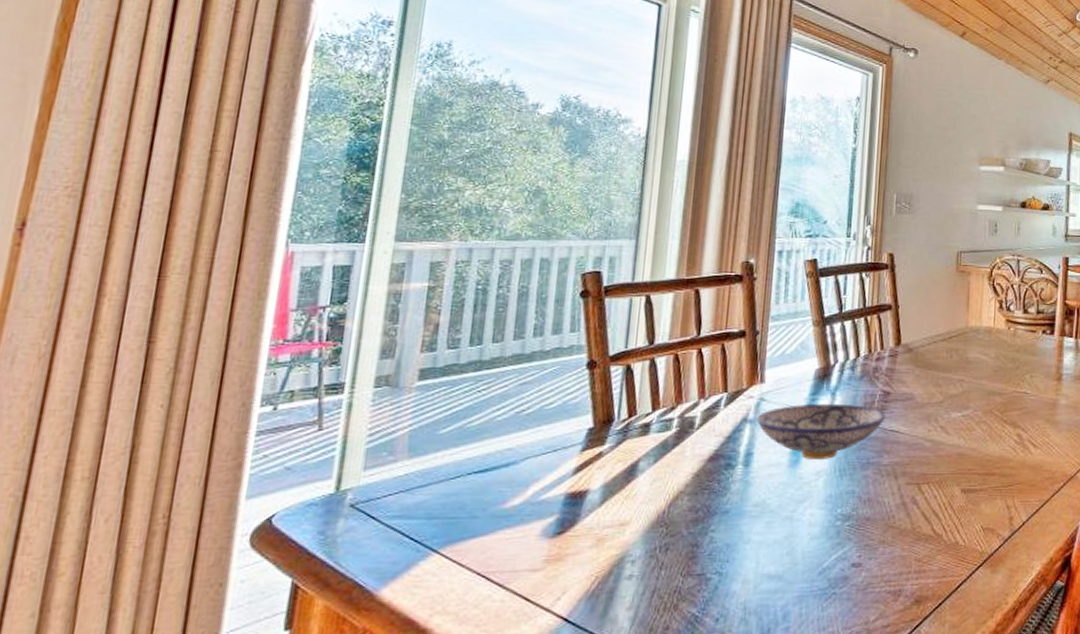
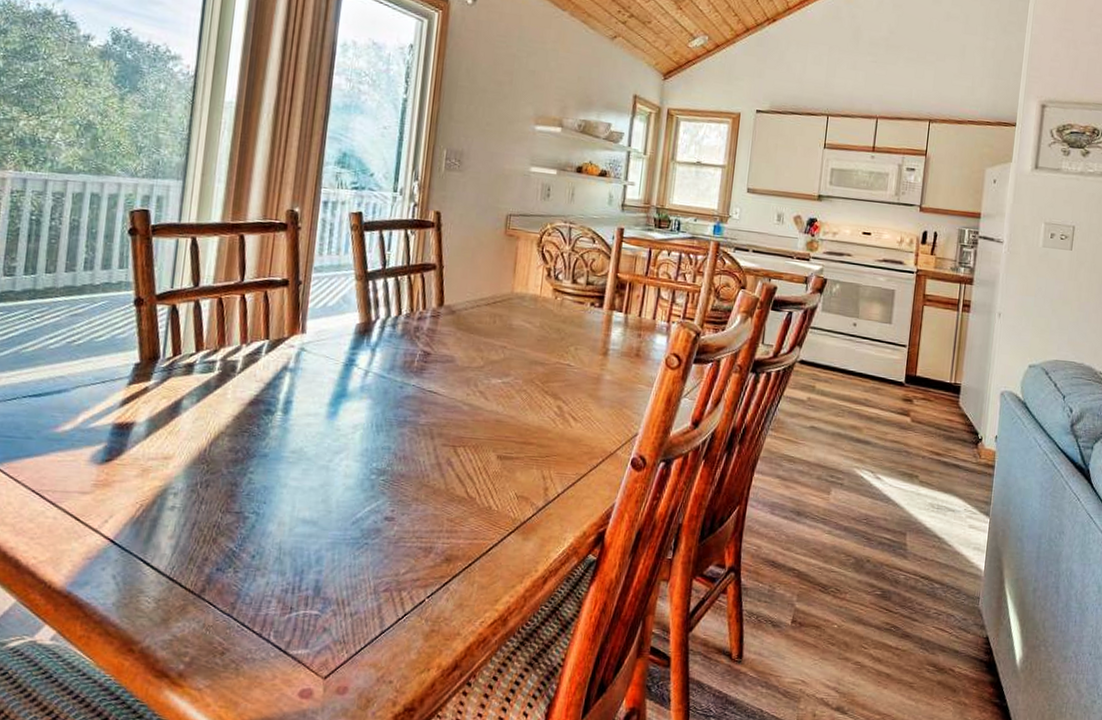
bowl: present [756,403,886,459] -> none [296,357,425,414]

